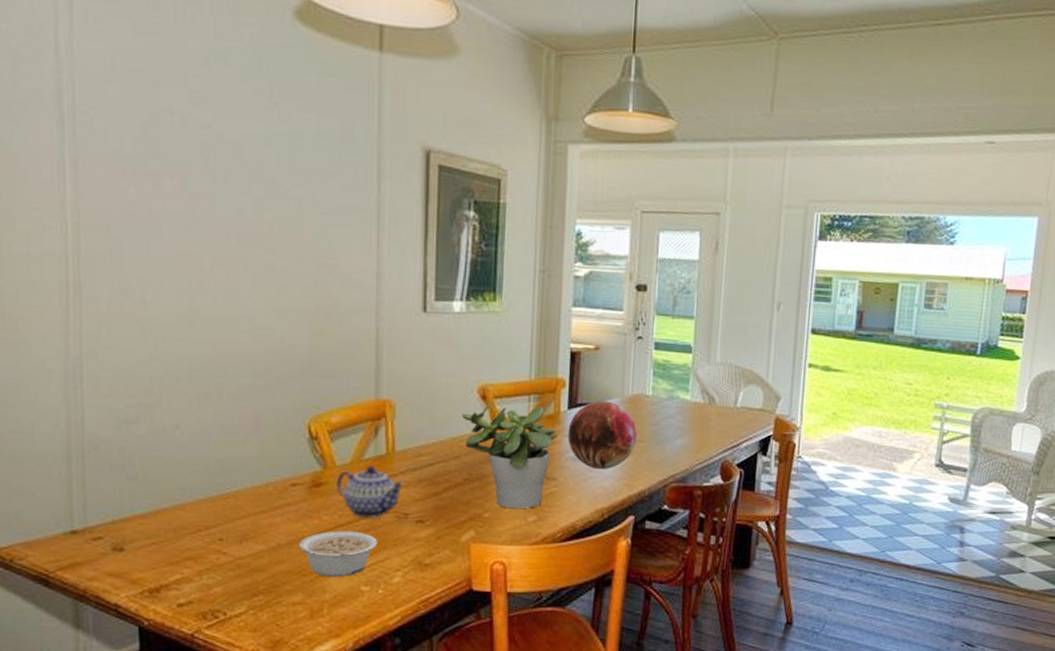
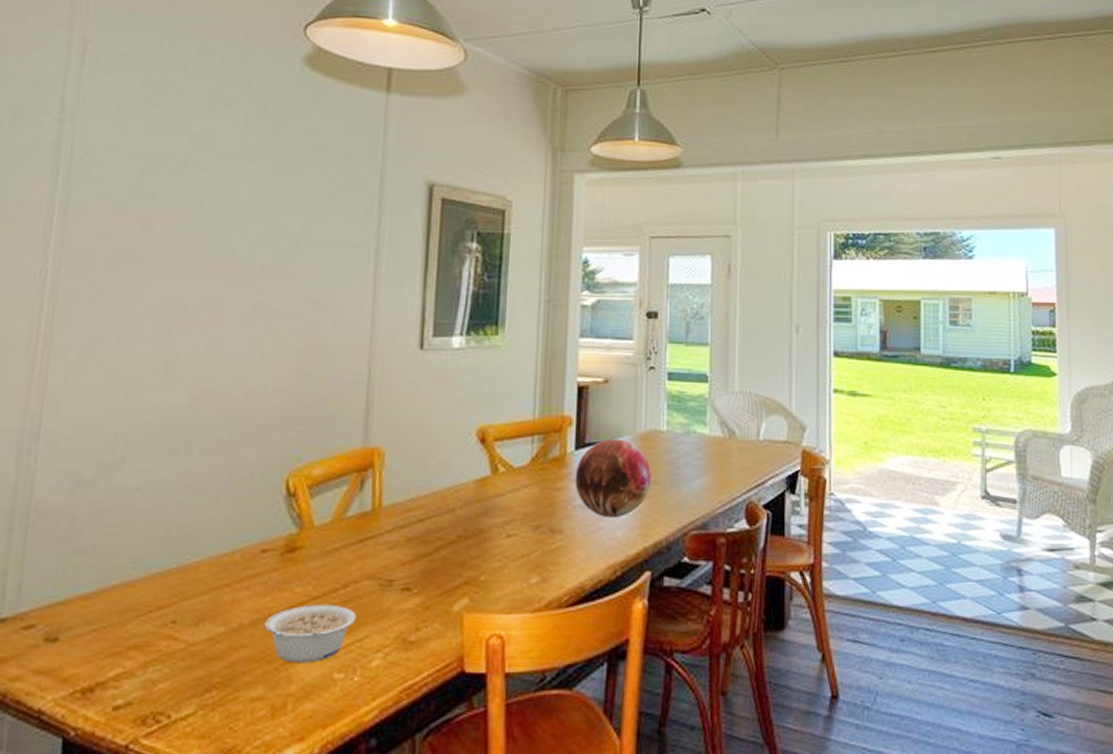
teapot: present [336,465,404,518] -> none [312,524,391,587]
potted plant: present [462,403,558,509] -> none [459,446,564,569]

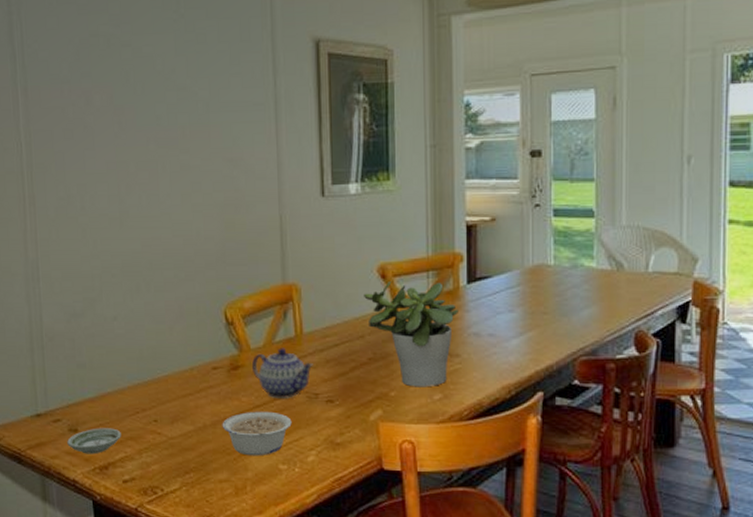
saucer: none [38,634,122,672] -> present [67,428,121,455]
teapot: none [312,524,391,587] -> present [251,348,313,398]
potted plant: none [459,446,564,569] -> present [364,282,458,387]
decorative orb: present [575,439,652,519] -> none [468,273,541,345]

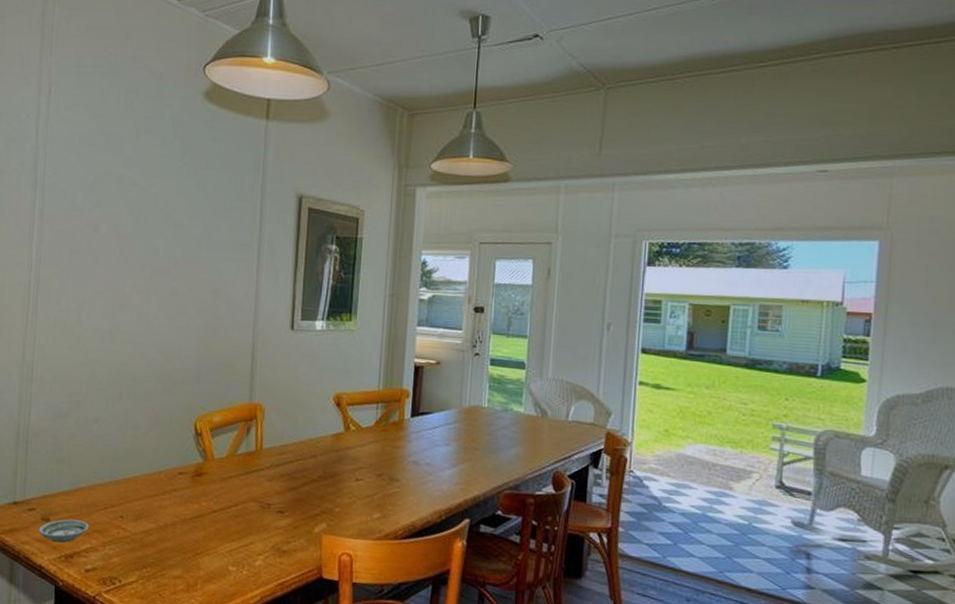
legume: present [222,411,292,456] -> none [181,515,245,557]
teapot: present [251,348,313,398] -> none [213,460,269,506]
potted plant: present [364,282,458,387] -> none [320,409,401,507]

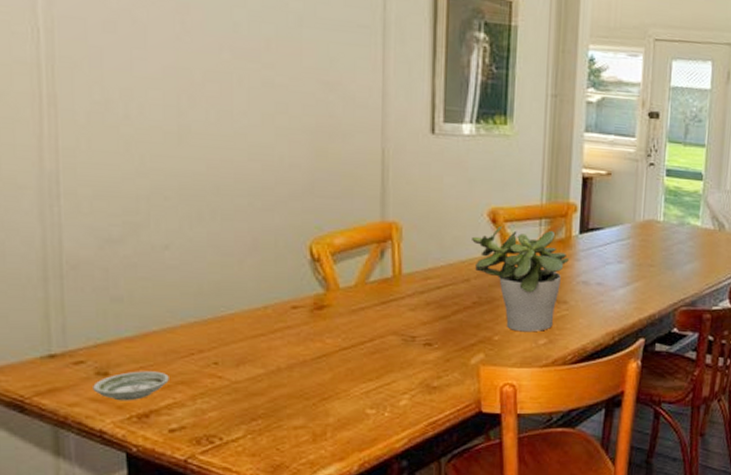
potted plant: none [320,409,401,507] -> present [472,226,569,332]

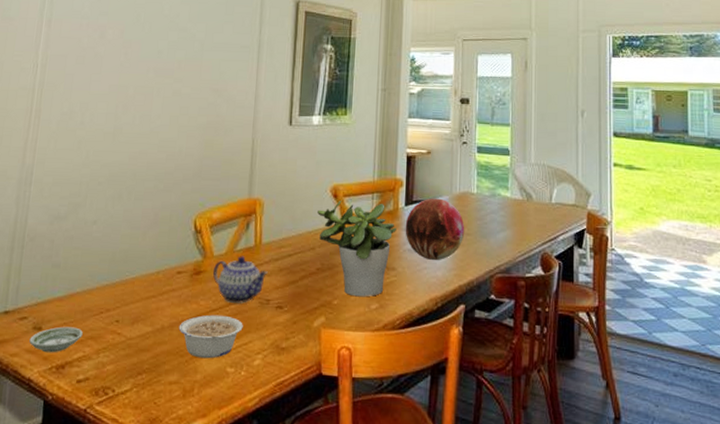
legume: none [300,353,384,401] -> present [178,314,243,359]
teapot: none [339,288,411,341] -> present [212,256,268,303]
decorative orb: none [579,225,648,294] -> present [405,198,465,261]

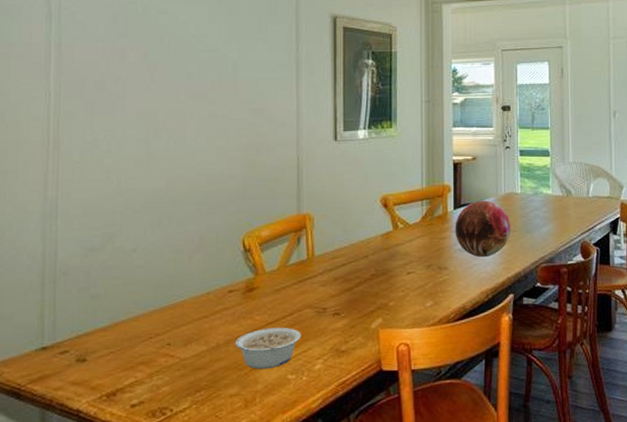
saucer: present [29,326,83,353] -> none [73,355,132,383]
teapot: present [212,256,268,303] -> none [266,270,322,315]
potted plant: present [317,201,397,297] -> none [369,208,447,297]

